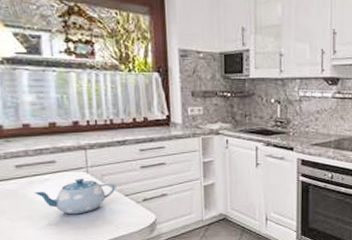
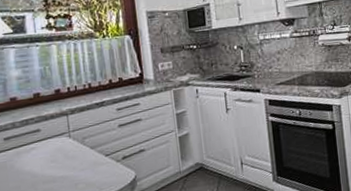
teapot: present [33,179,116,215] -> none [21,143,97,181]

